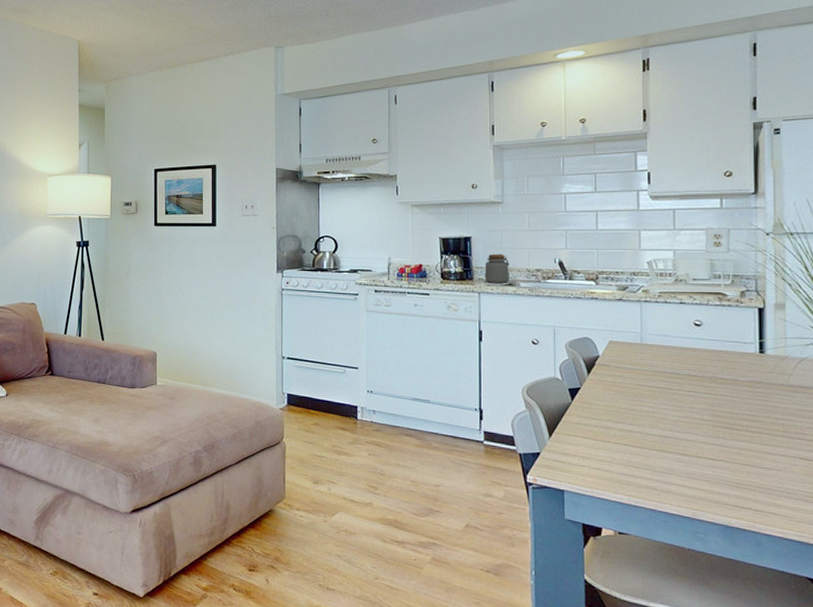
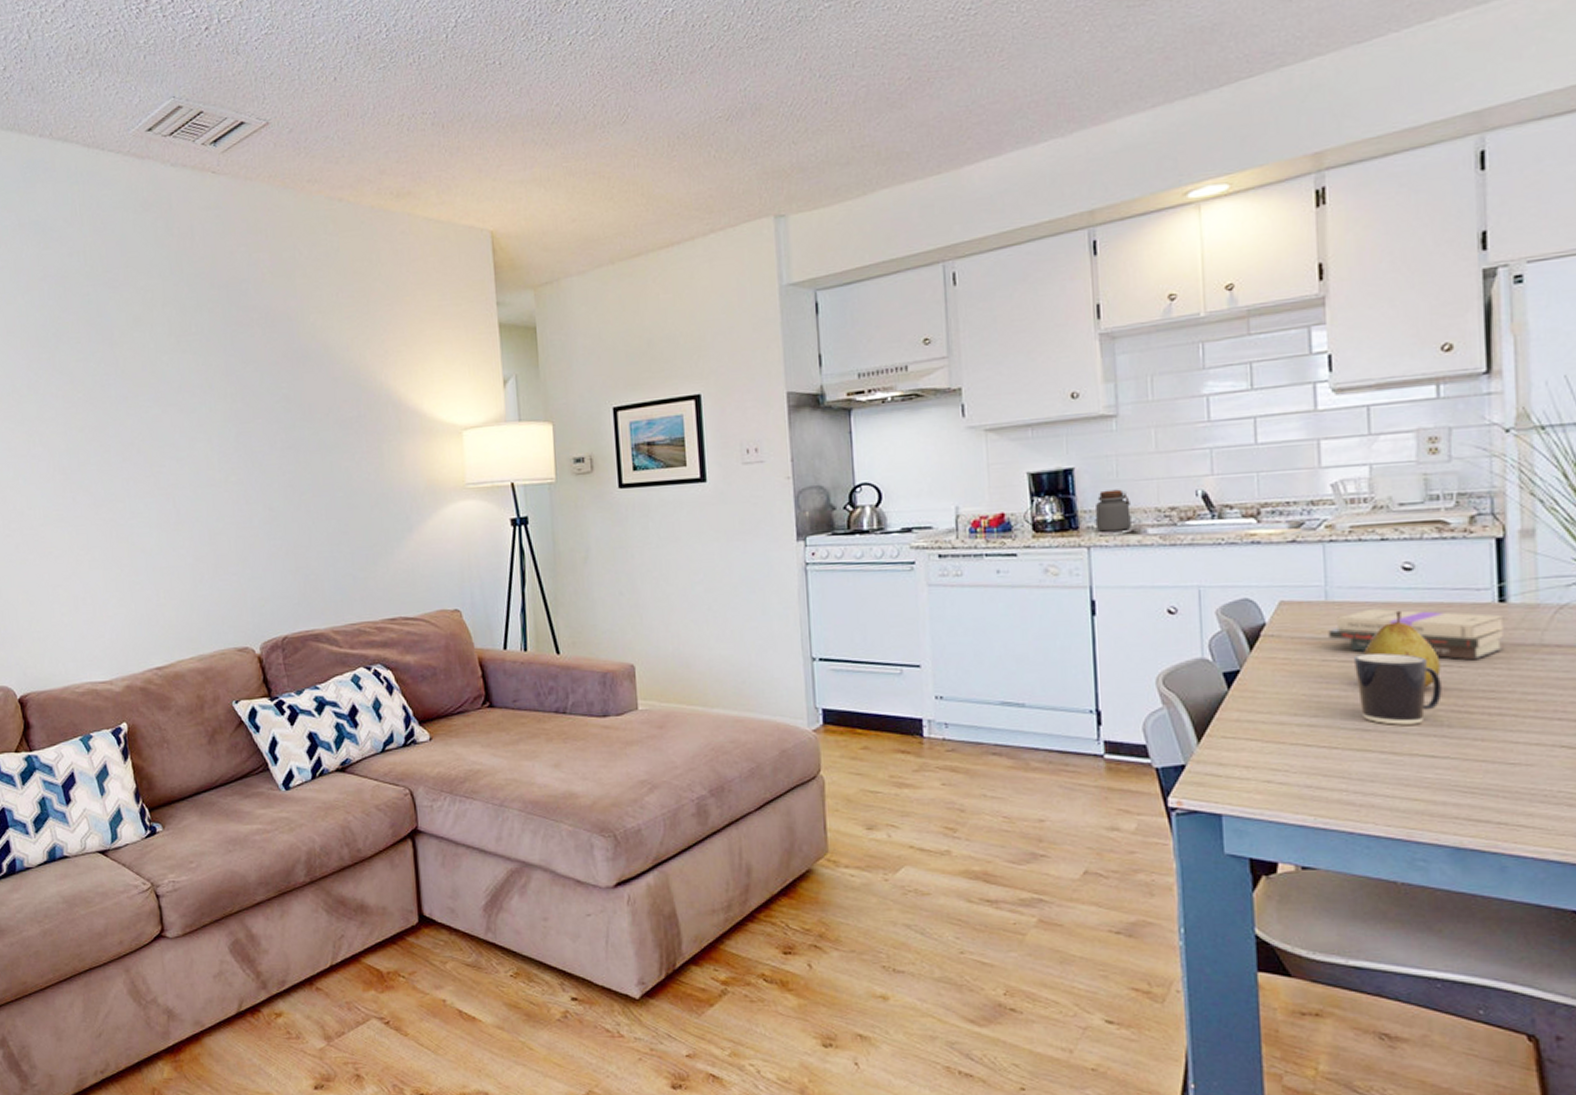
books: none [642,351,763,393] -> present [1328,608,1505,661]
mug: none [658,382,719,435] -> present [1353,652,1442,725]
fruit: none [665,353,719,410] -> present [1362,610,1441,688]

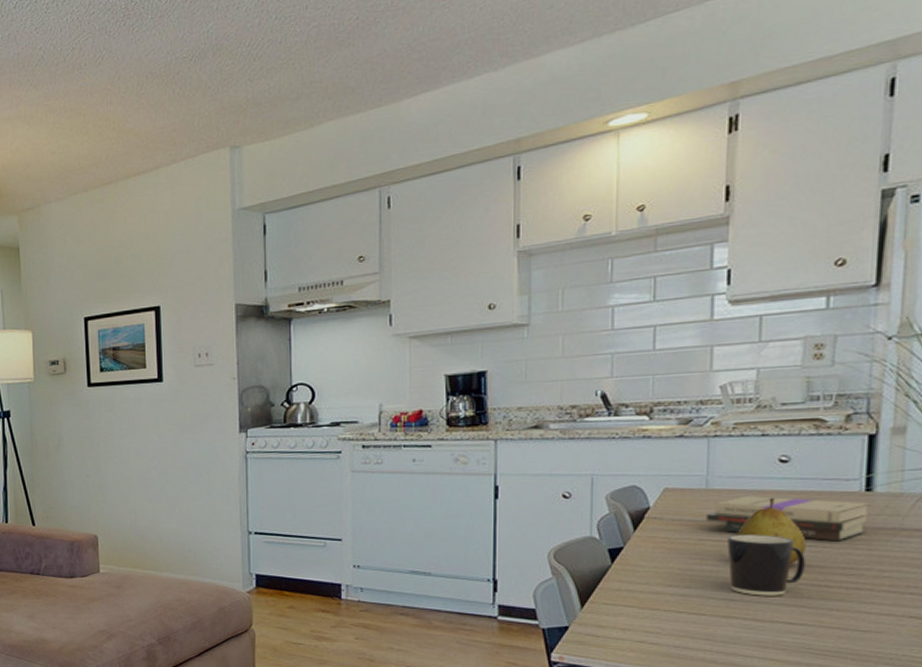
jar: present [1095,489,1131,532] -> none [503,389,536,427]

